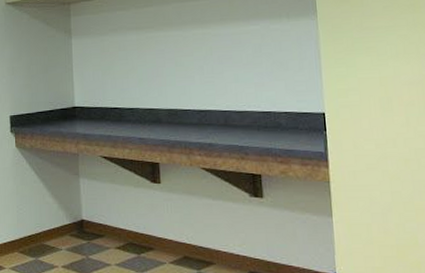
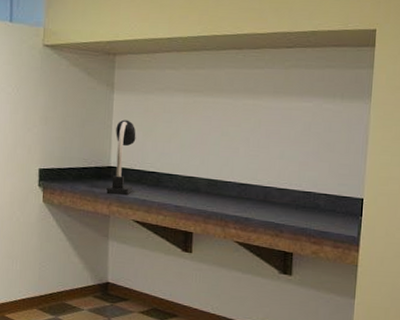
desk lamp: none [73,61,98,134] -> present [106,119,136,196]

